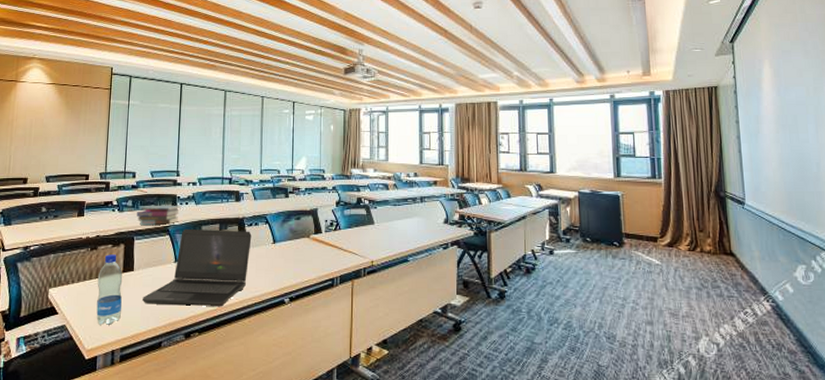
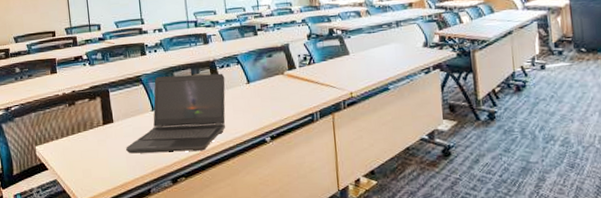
bottle: present [96,254,123,325] -> none [79,108,108,177]
books: present [137,206,181,226] -> none [108,54,150,78]

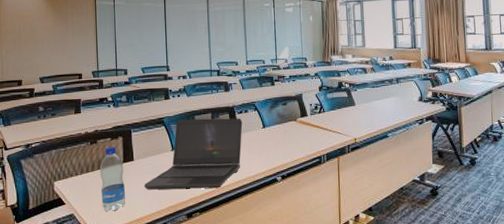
bottle: none [79,108,108,177] -> present [99,147,126,212]

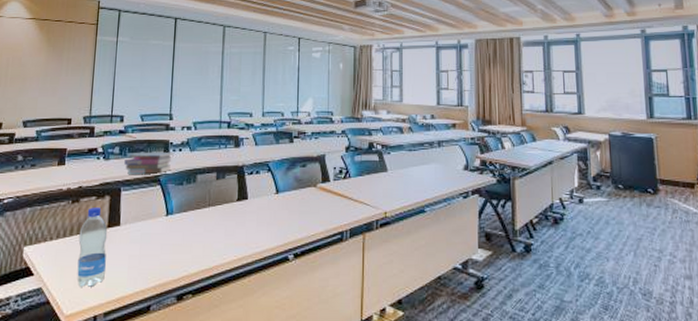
books: none [132,98,173,119] -> present [124,153,174,175]
laptop computer: present [144,118,243,190] -> none [130,178,252,265]

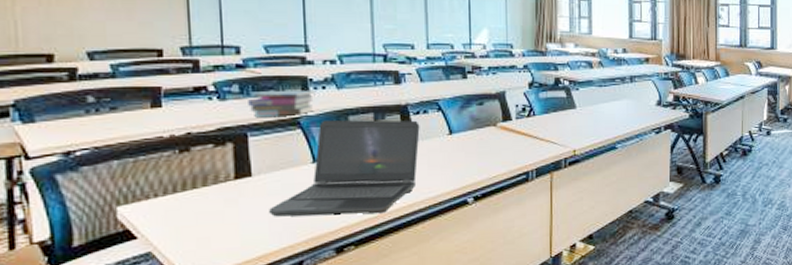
bottle: present [77,207,108,287] -> none [195,157,240,248]
laptop computer: none [130,178,252,265] -> present [269,119,420,217]

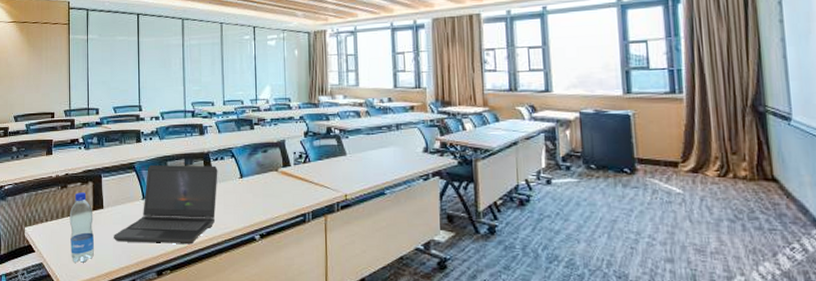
bottle: none [195,157,240,248] -> present [69,192,95,263]
books: present [248,91,315,118] -> none [103,141,145,163]

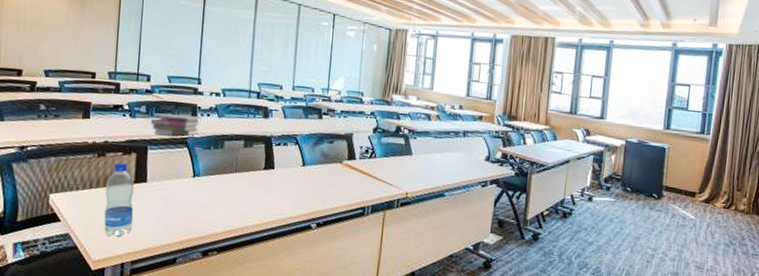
books: none [103,141,145,163] -> present [151,114,202,137]
laptop computer: present [114,164,218,245] -> none [156,142,280,227]

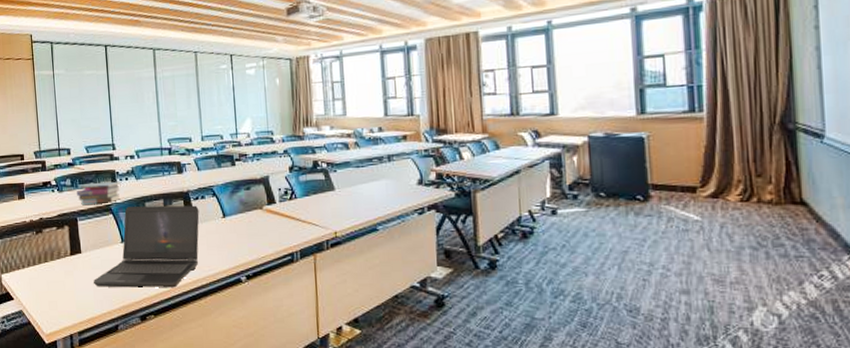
bottle: present [104,162,135,237] -> none [46,237,75,309]
laptop computer: none [156,142,280,227] -> present [94,205,200,288]

